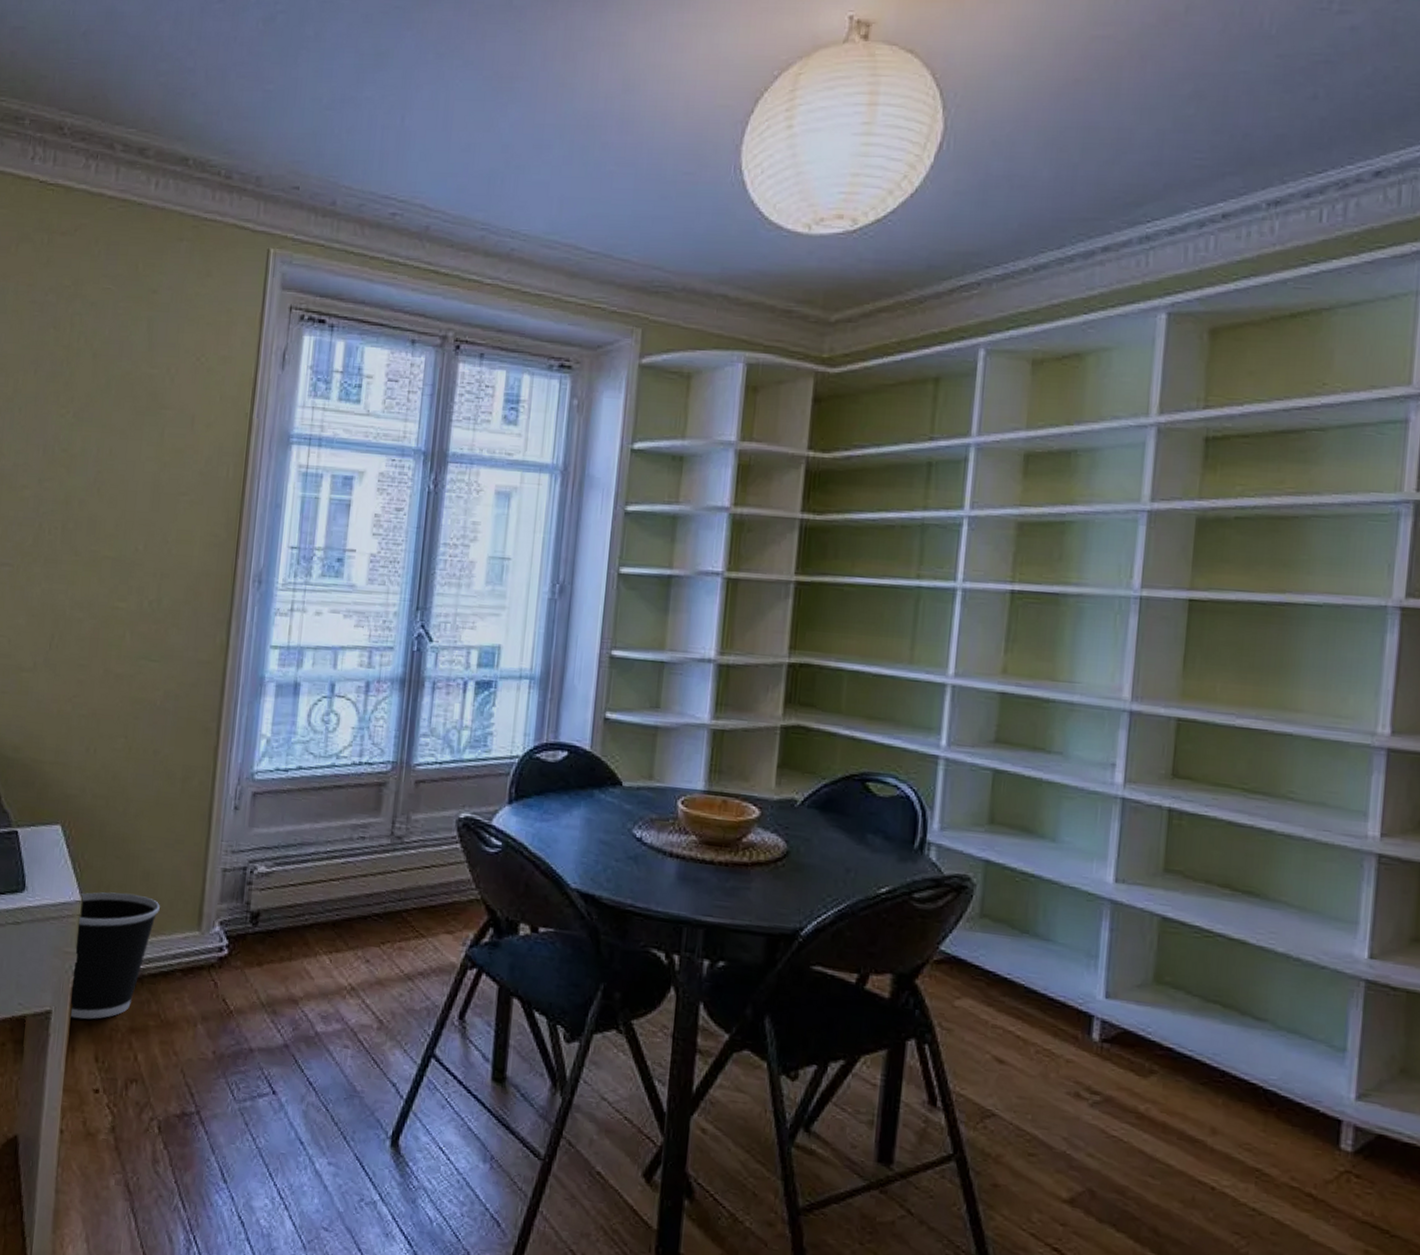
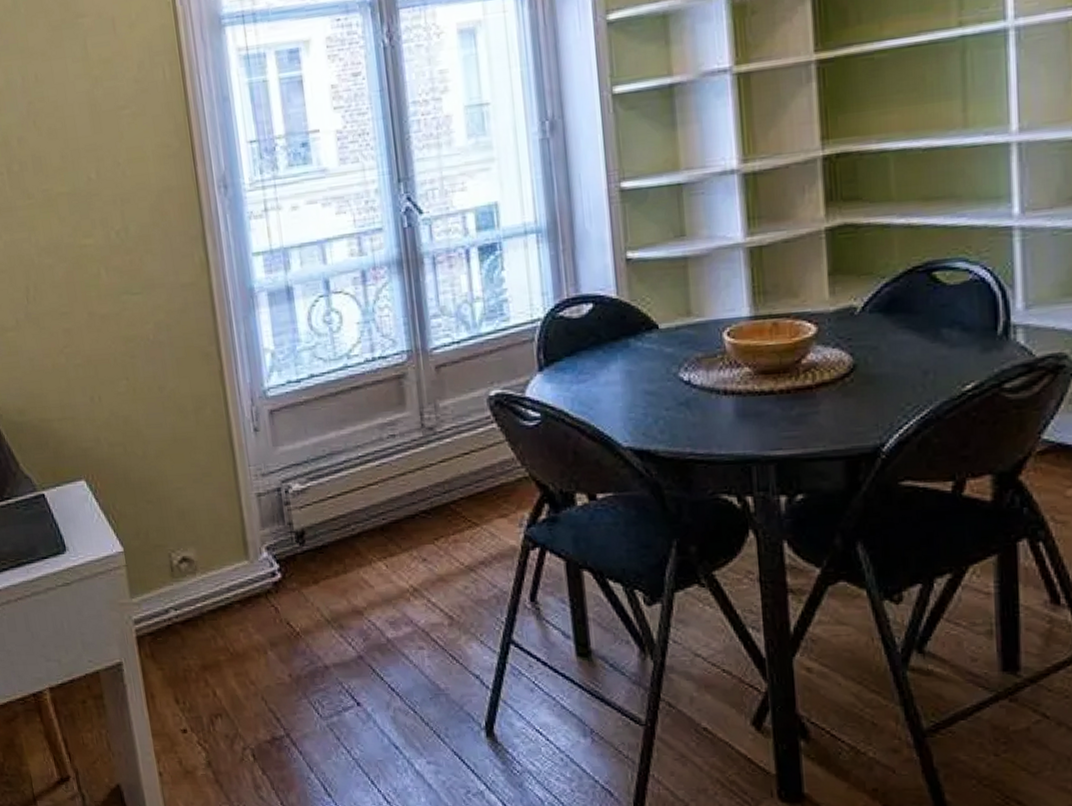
wastebasket: present [70,892,160,1020] -> none [120,535,203,666]

